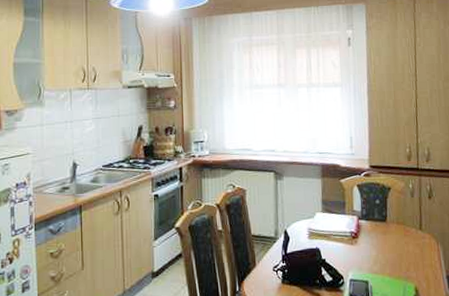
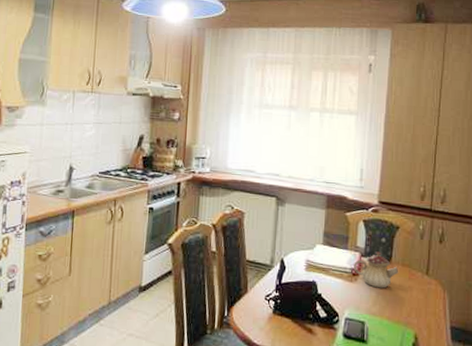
teapot: none [353,213,395,248] -> present [354,251,399,289]

